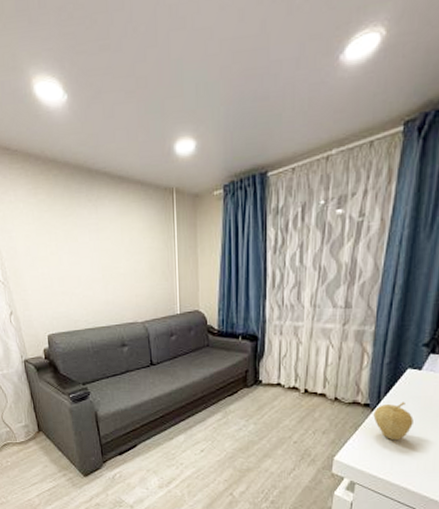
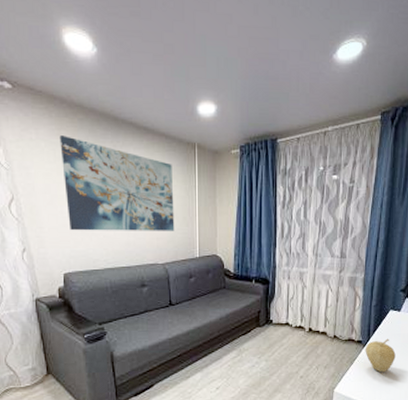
wall art: none [36,194,154,292] -> present [59,135,175,231]

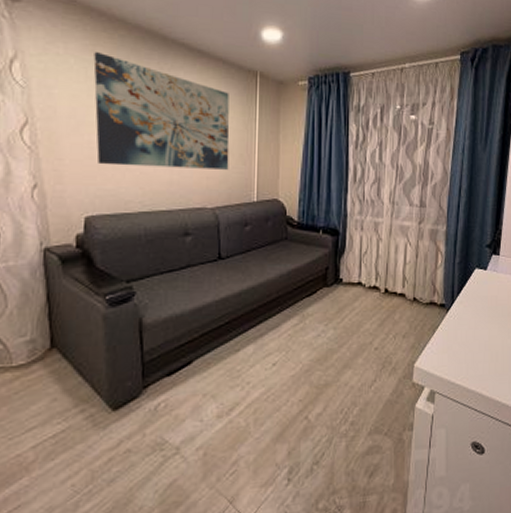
fruit: present [365,338,396,373] -> none [449,301,483,343]

